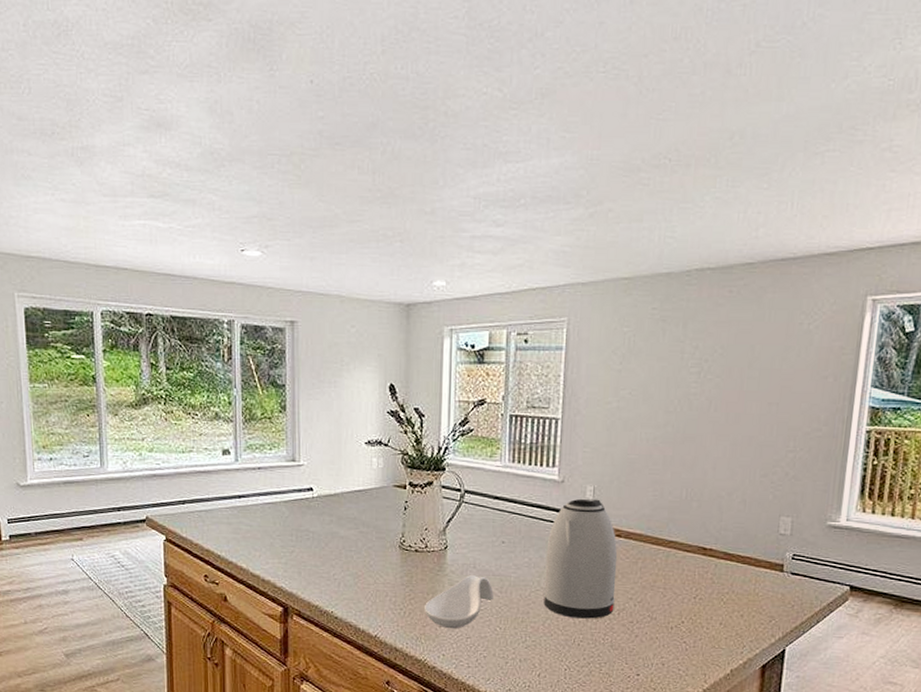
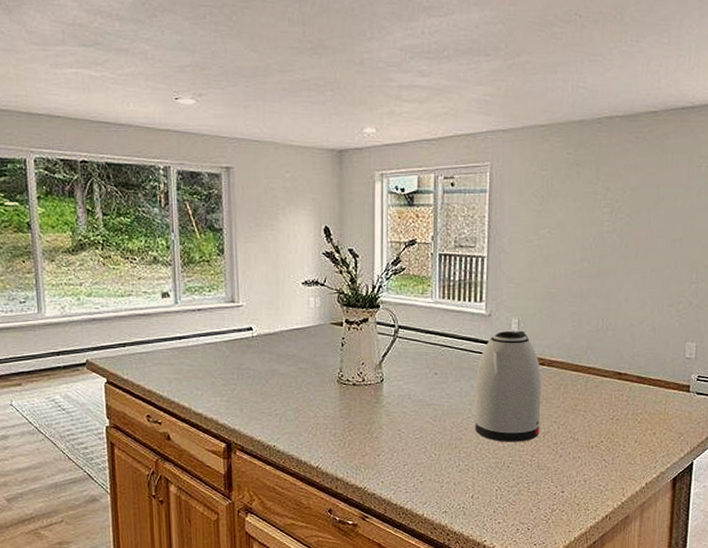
spoon rest: present [423,575,494,629] -> none [362,406,428,457]

